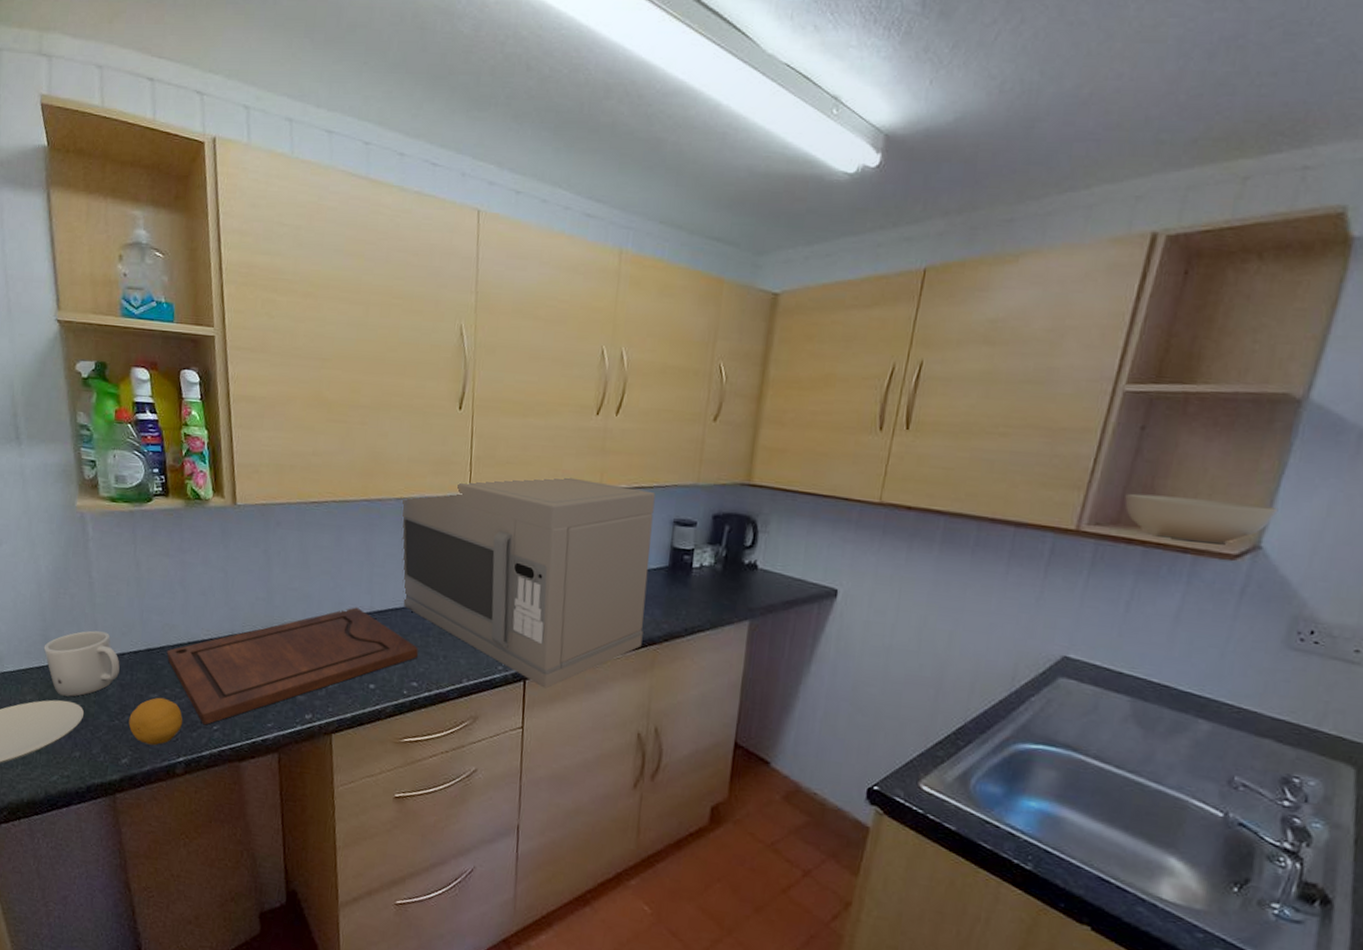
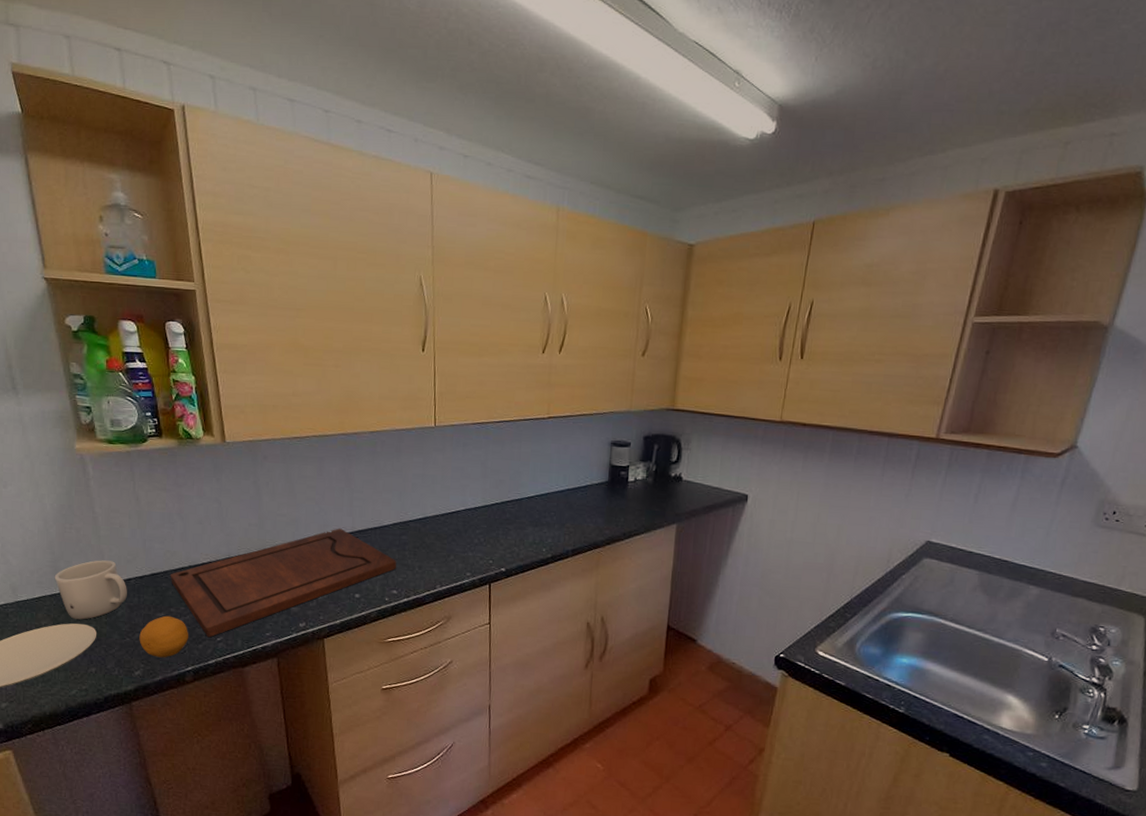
microwave: present [400,477,656,689] -> none [374,408,595,590]
bowl: present [1124,493,1279,543] -> none [973,406,1090,445]

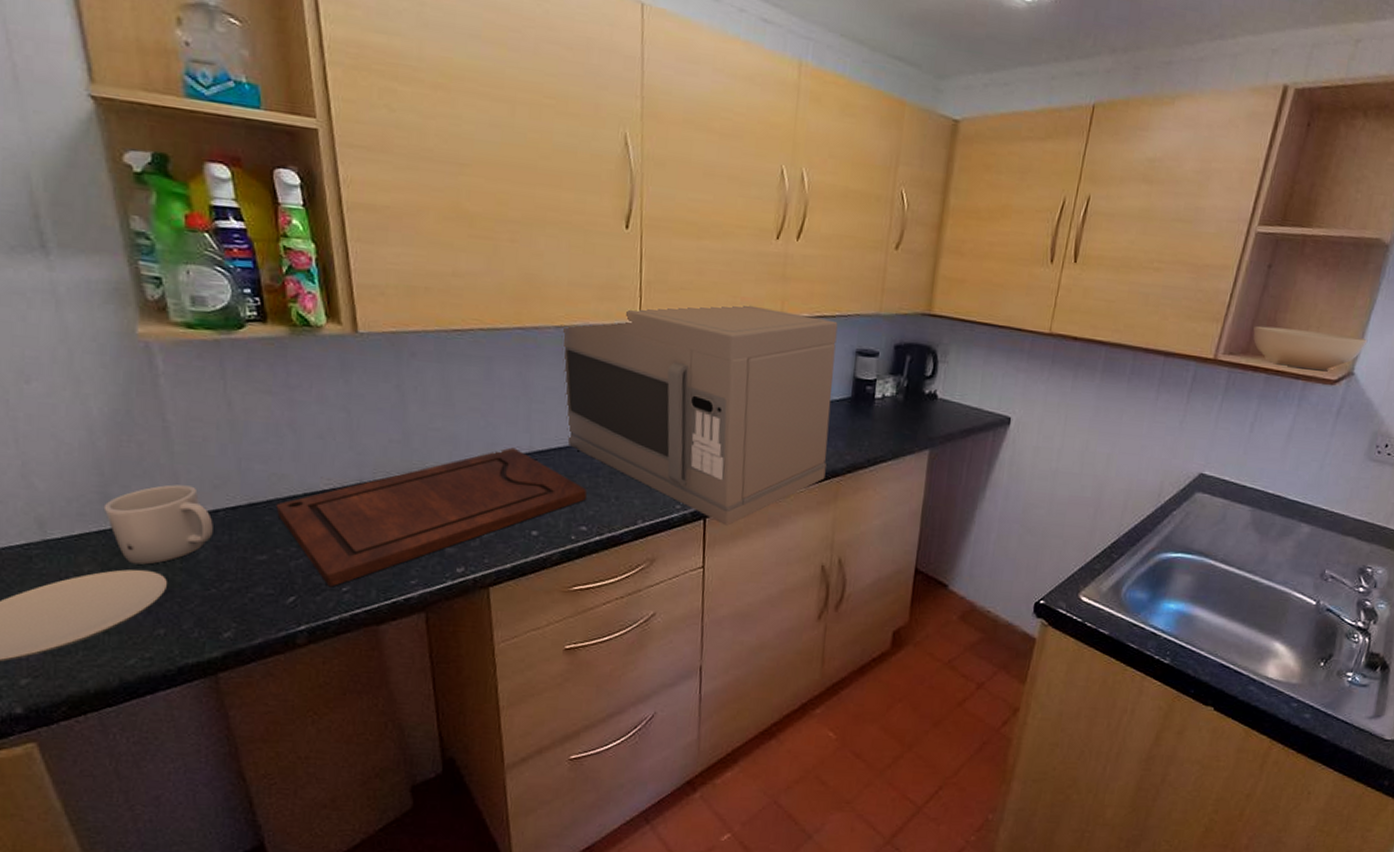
fruit: present [139,615,189,658] -> none [230,558,303,615]
microwave: none [374,408,595,590] -> present [560,305,838,526]
bowl: none [973,406,1090,445] -> present [1252,325,1368,370]

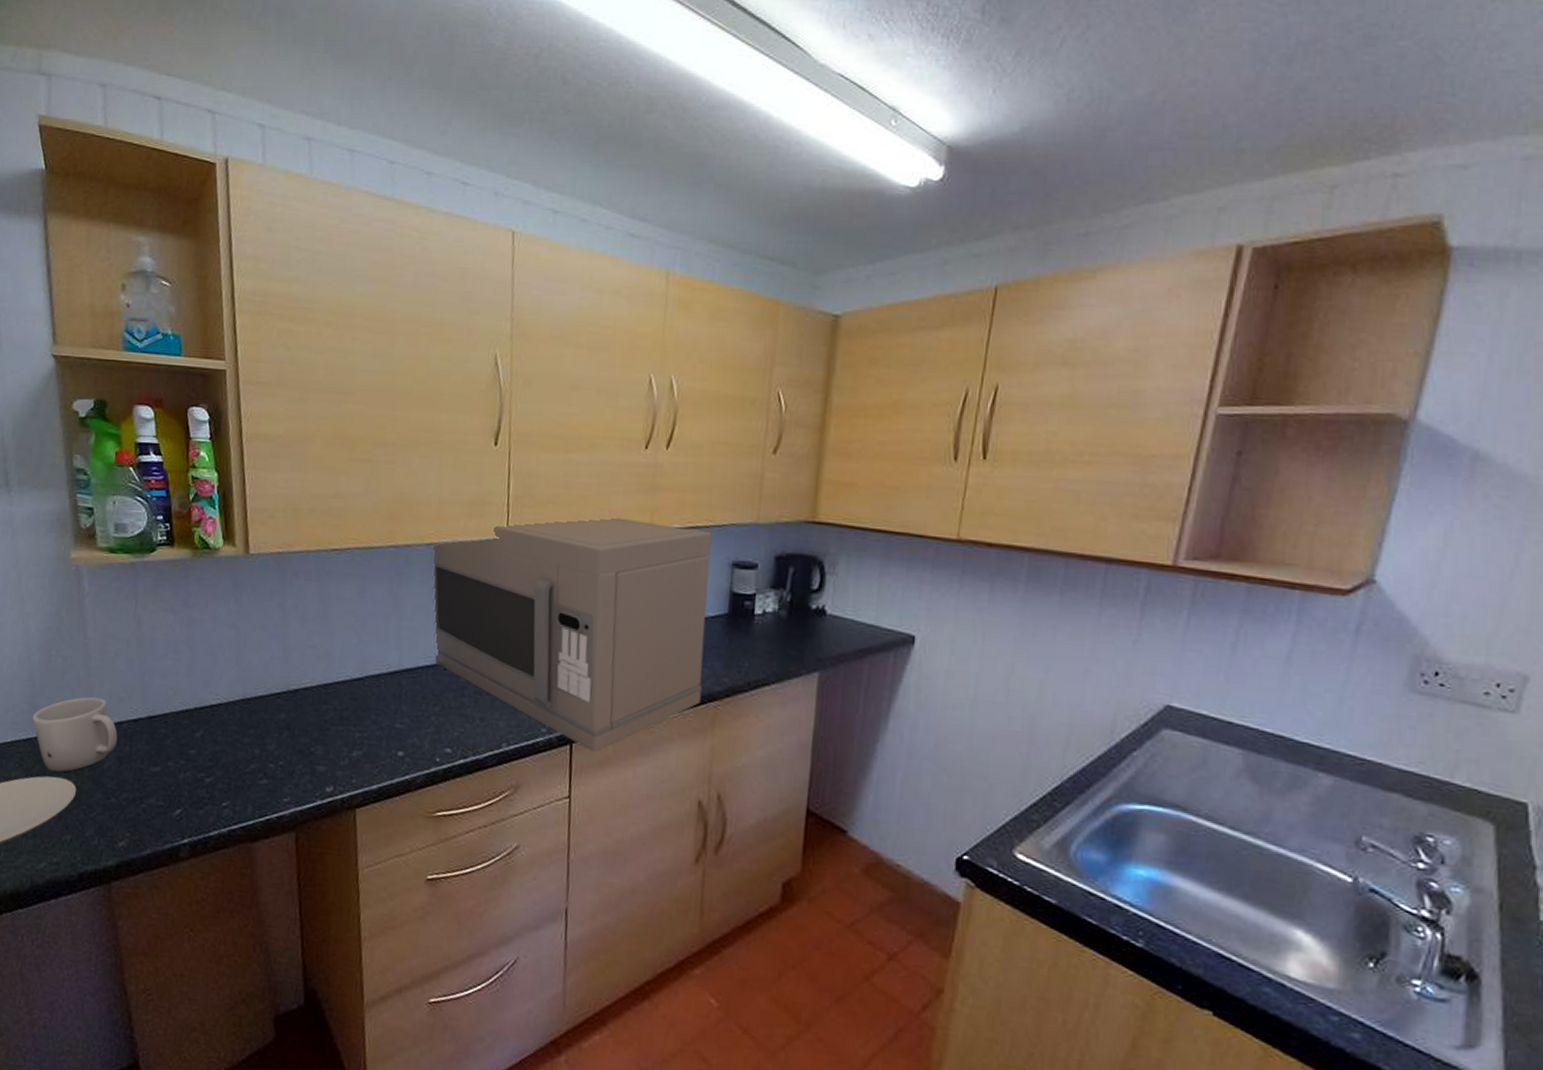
cutting board: present [276,447,587,587] -> none [170,665,452,802]
bowl: present [1252,325,1368,370] -> none [1222,524,1391,578]

